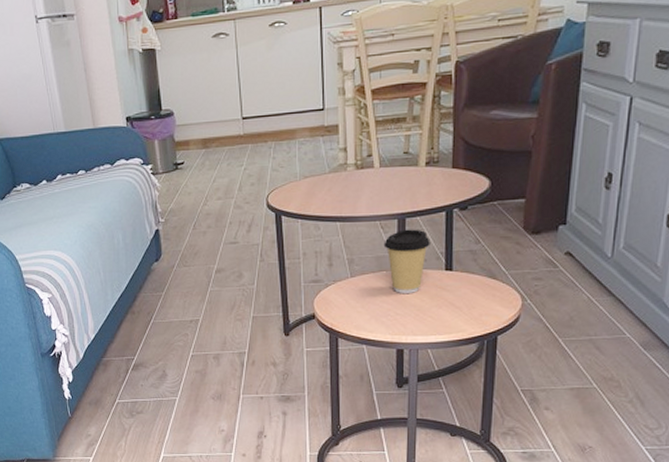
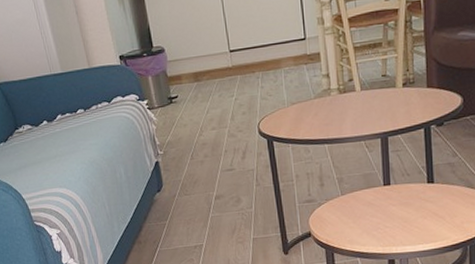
coffee cup: present [383,229,430,293] -> none [369,146,412,207]

